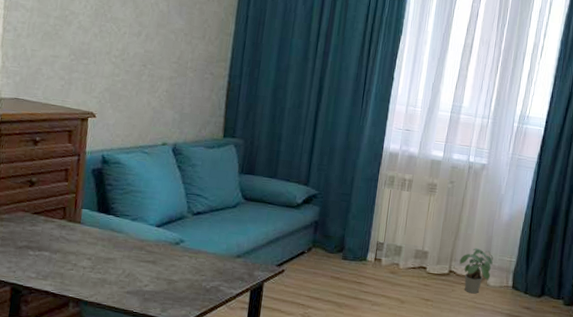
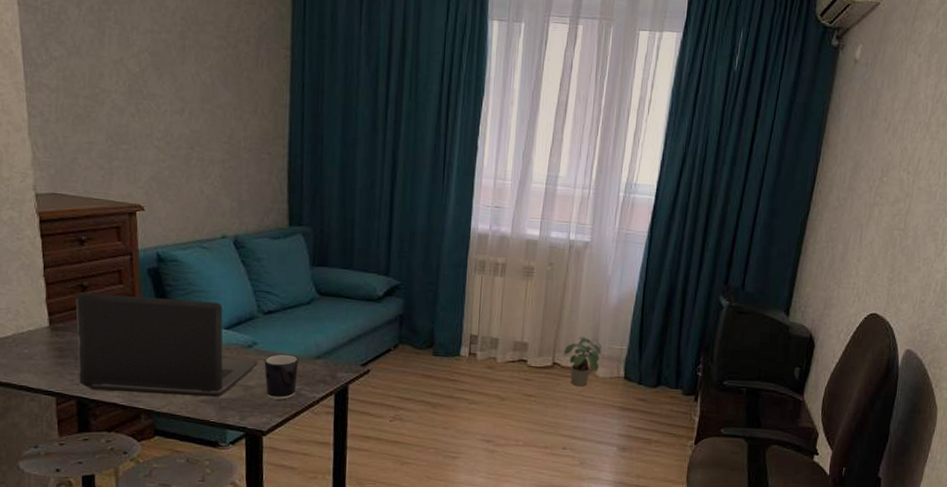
laptop computer: none [16,187,183,289] -> present [76,292,258,397]
mug: none [188,251,220,294] -> present [264,354,298,400]

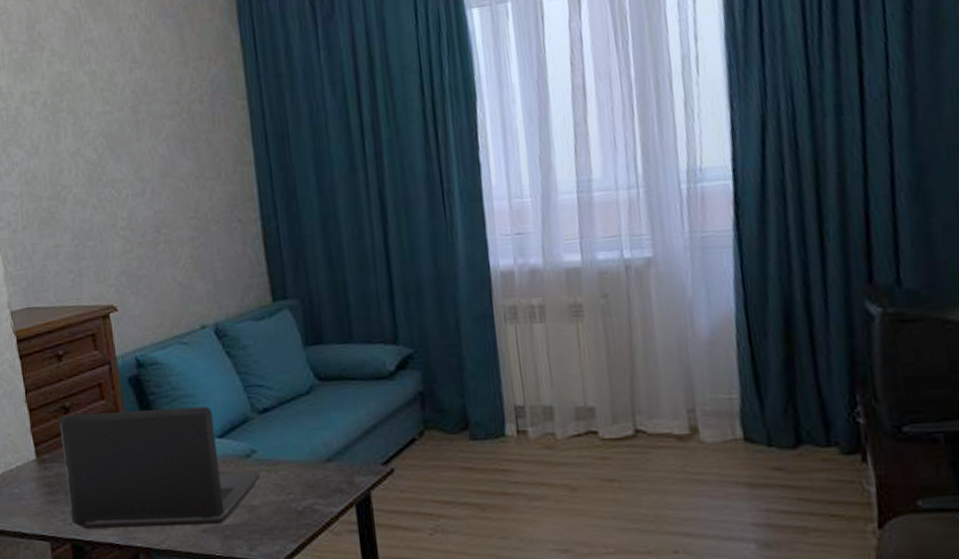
mug: present [264,354,298,400] -> none [267,460,309,520]
potted plant: present [564,337,602,387] -> none [647,388,703,460]

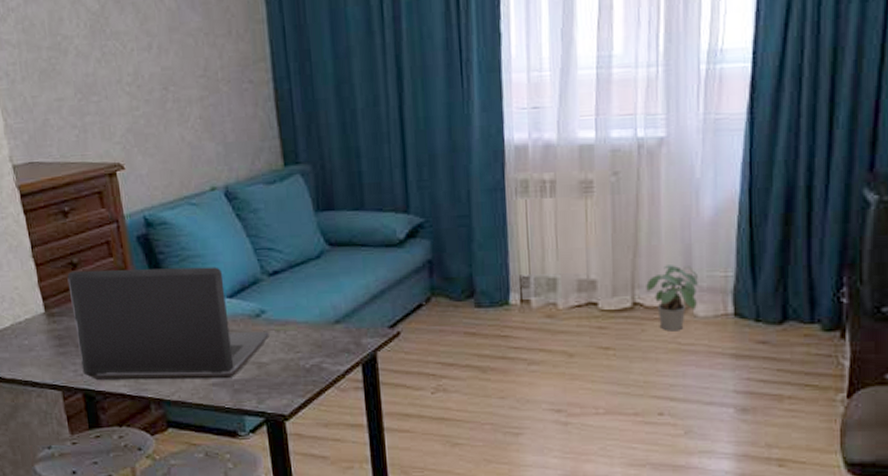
potted plant: none [647,388,703,460] -> present [646,265,698,332]

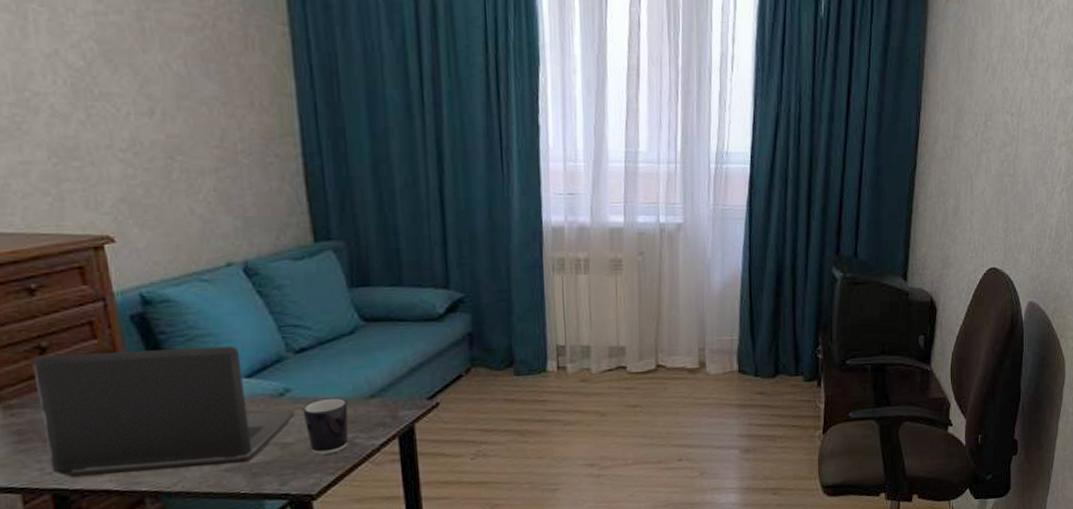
mug: none [276,321,316,377] -> present [303,397,349,455]
potted plant: present [646,265,698,332] -> none [667,331,710,388]

